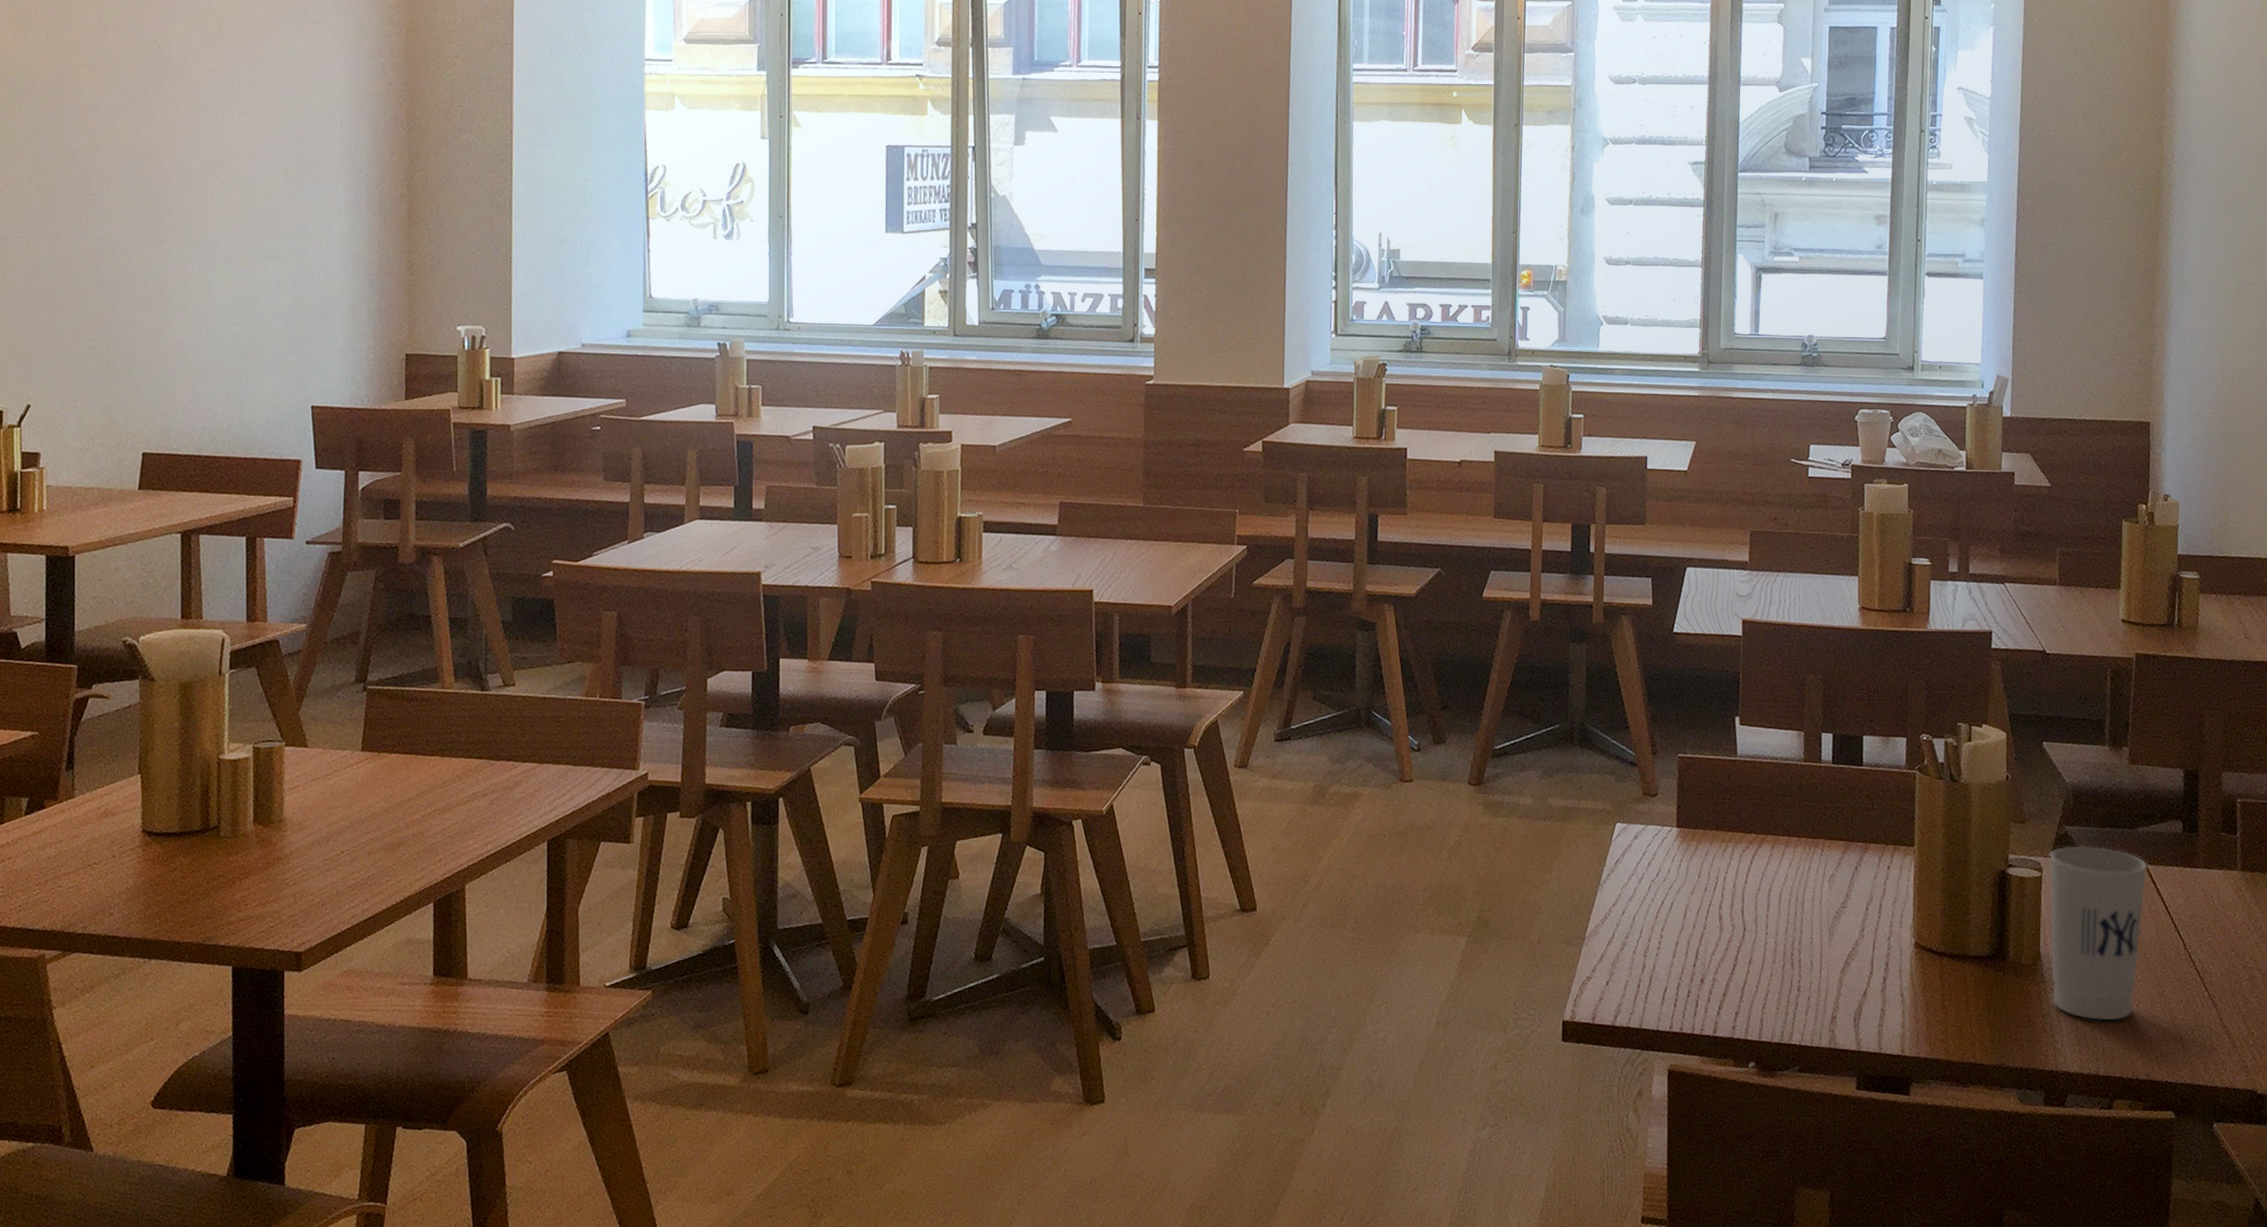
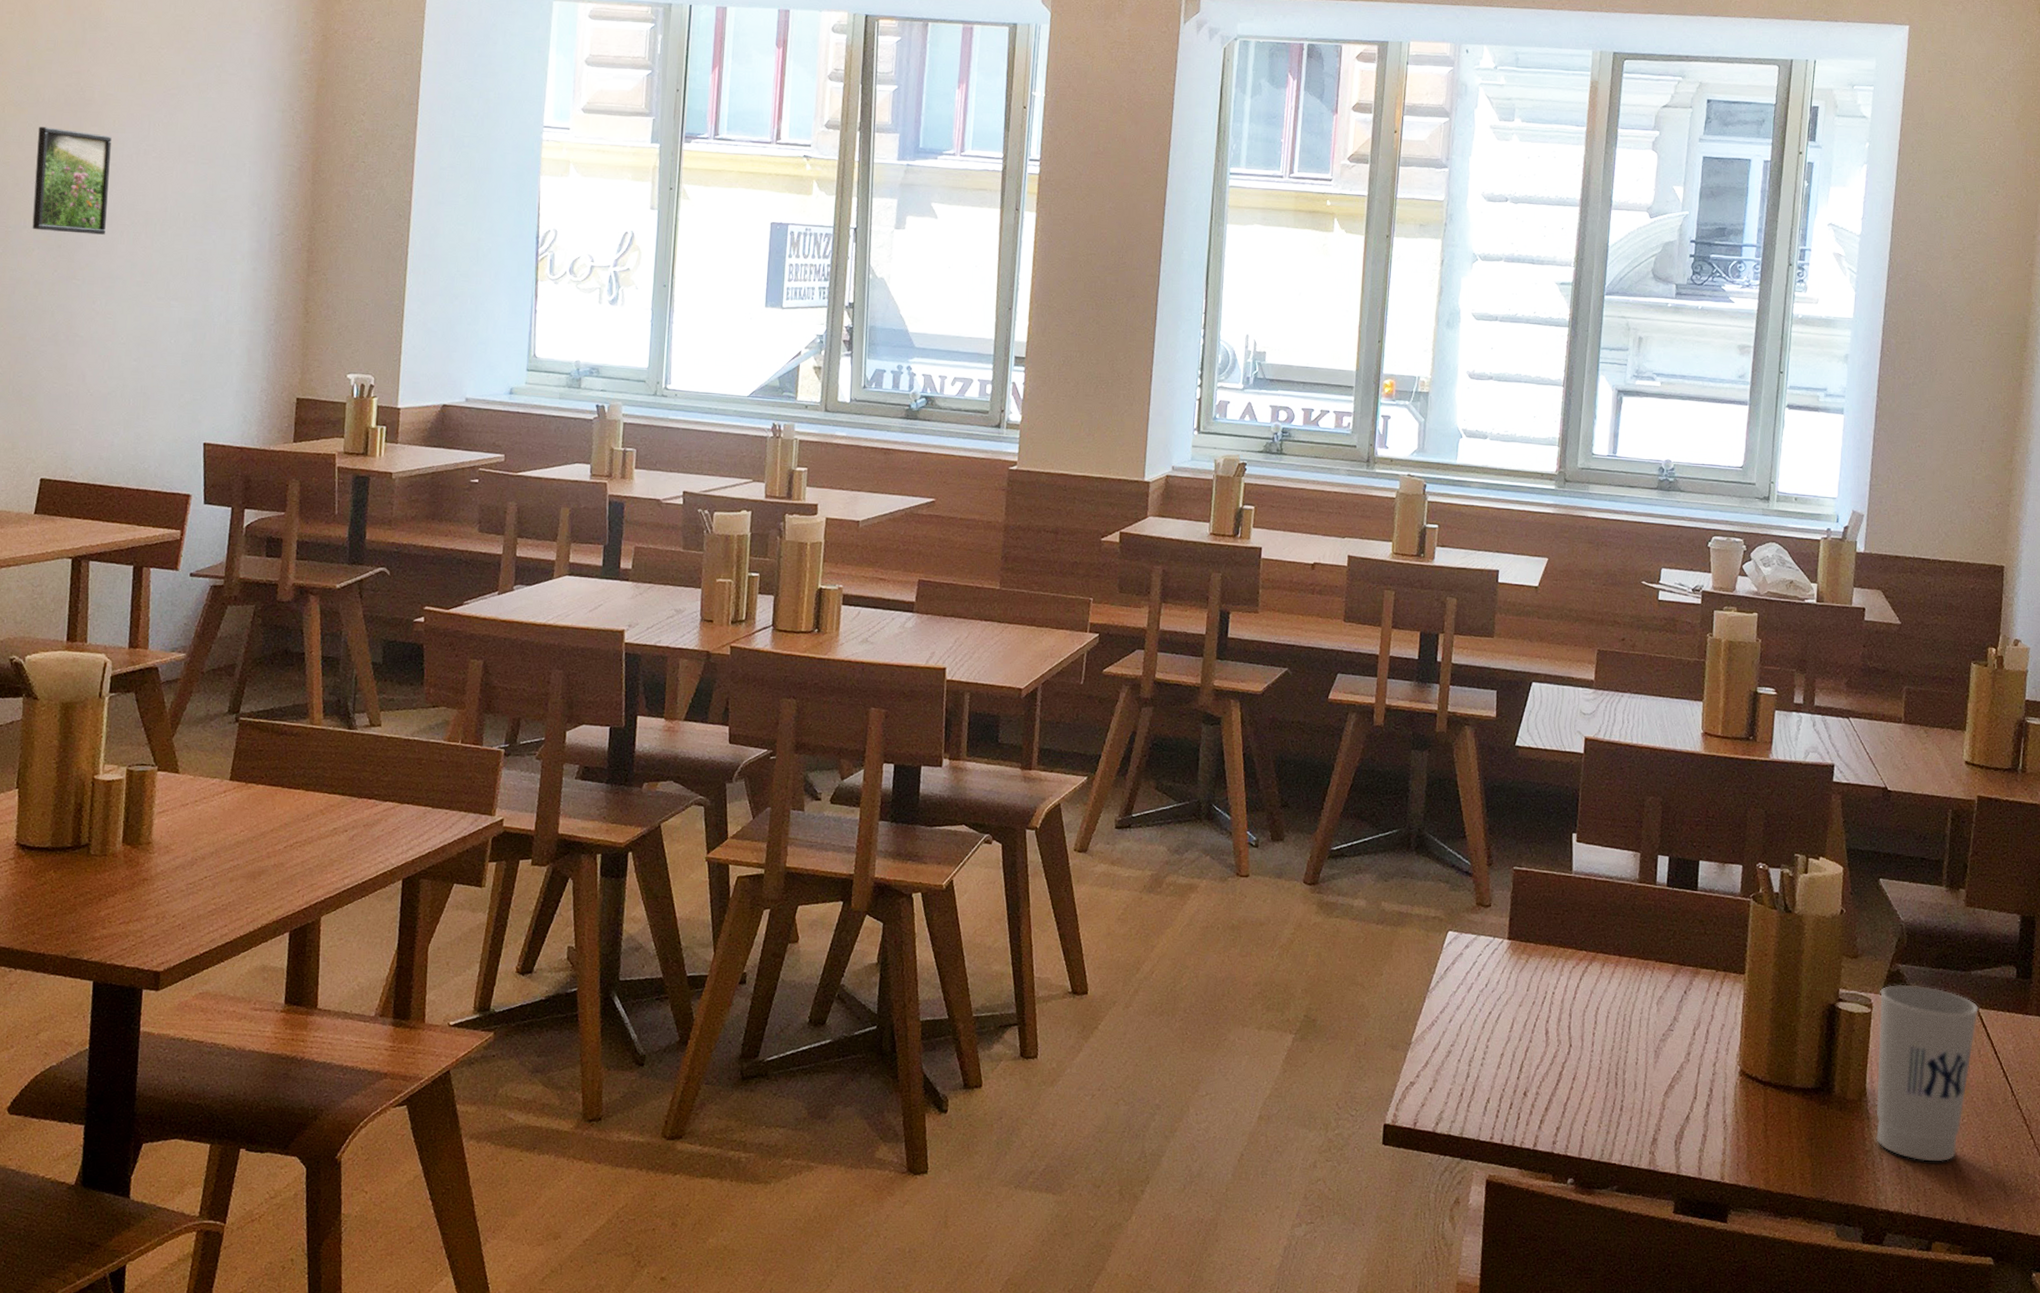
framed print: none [116,88,194,197] -> present [32,127,112,235]

